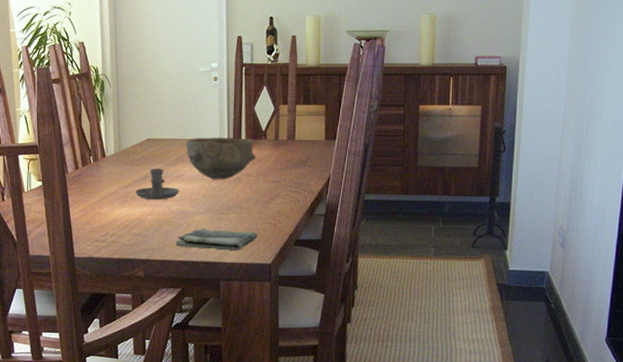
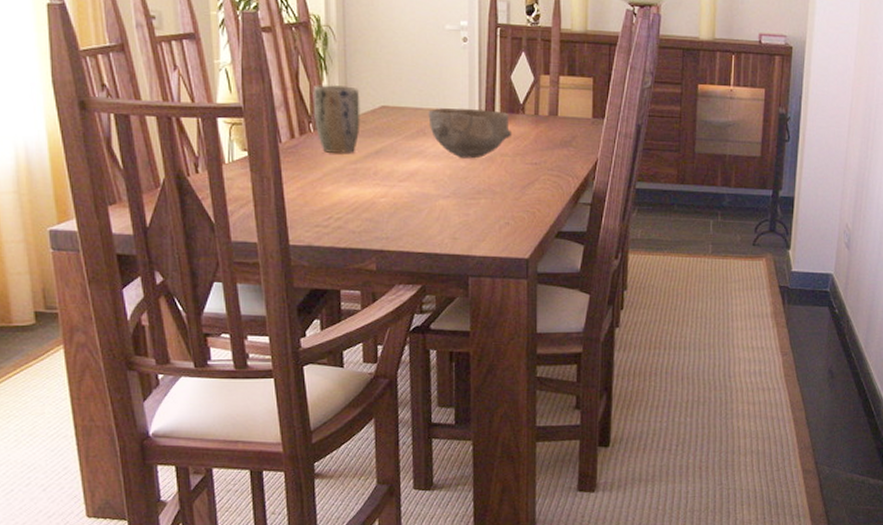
plant pot: none [92,123,131,180] -> present [312,84,360,153]
candle holder: present [136,169,179,200] -> none [366,142,420,180]
dish towel: present [175,227,258,250] -> none [415,214,513,242]

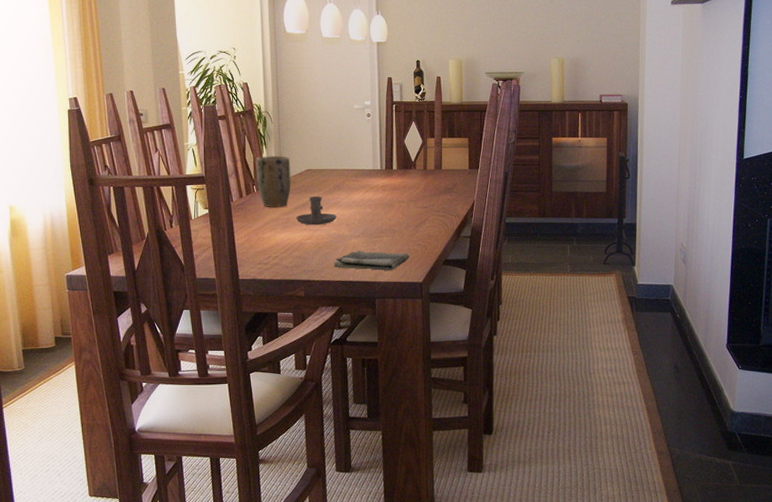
candle holder: none [366,142,420,180] -> present [296,196,337,225]
dish towel: none [415,214,513,242] -> present [333,250,409,271]
bowl: present [428,108,513,159] -> none [342,167,407,206]

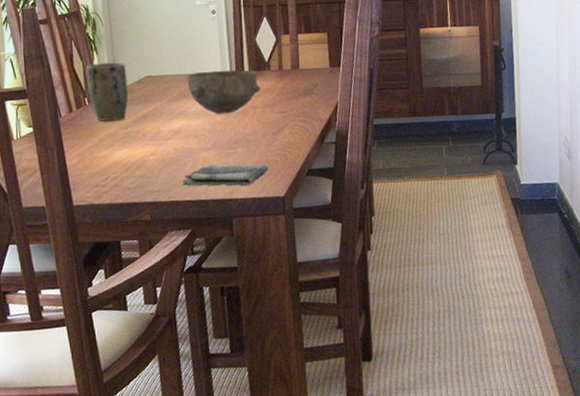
candle holder: present [296,196,337,225] -> none [136,106,183,139]
bowl: none [342,167,407,206] -> present [186,70,261,114]

